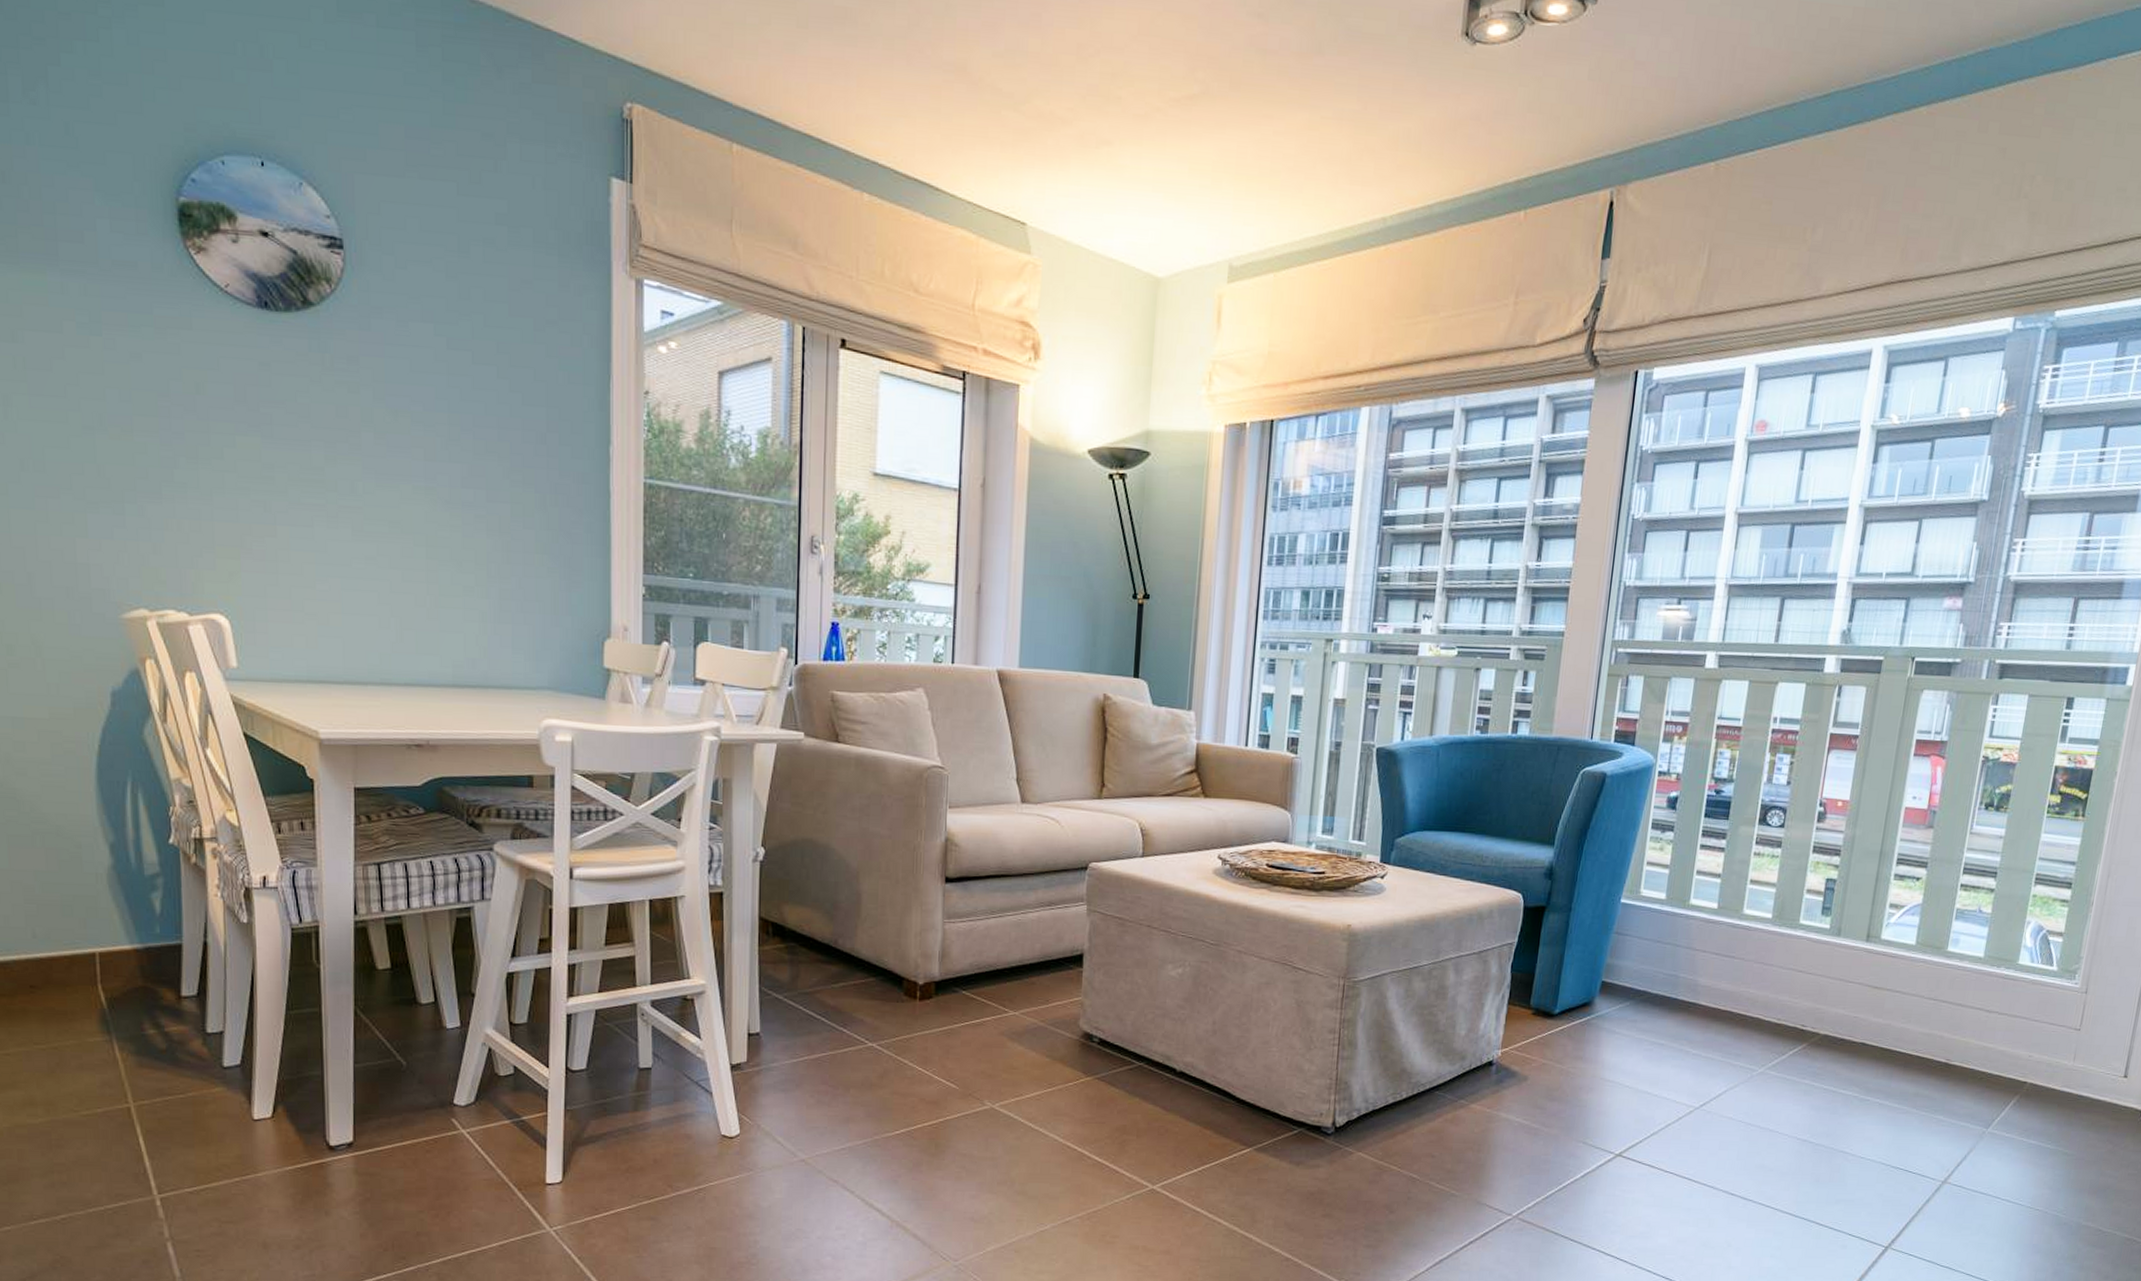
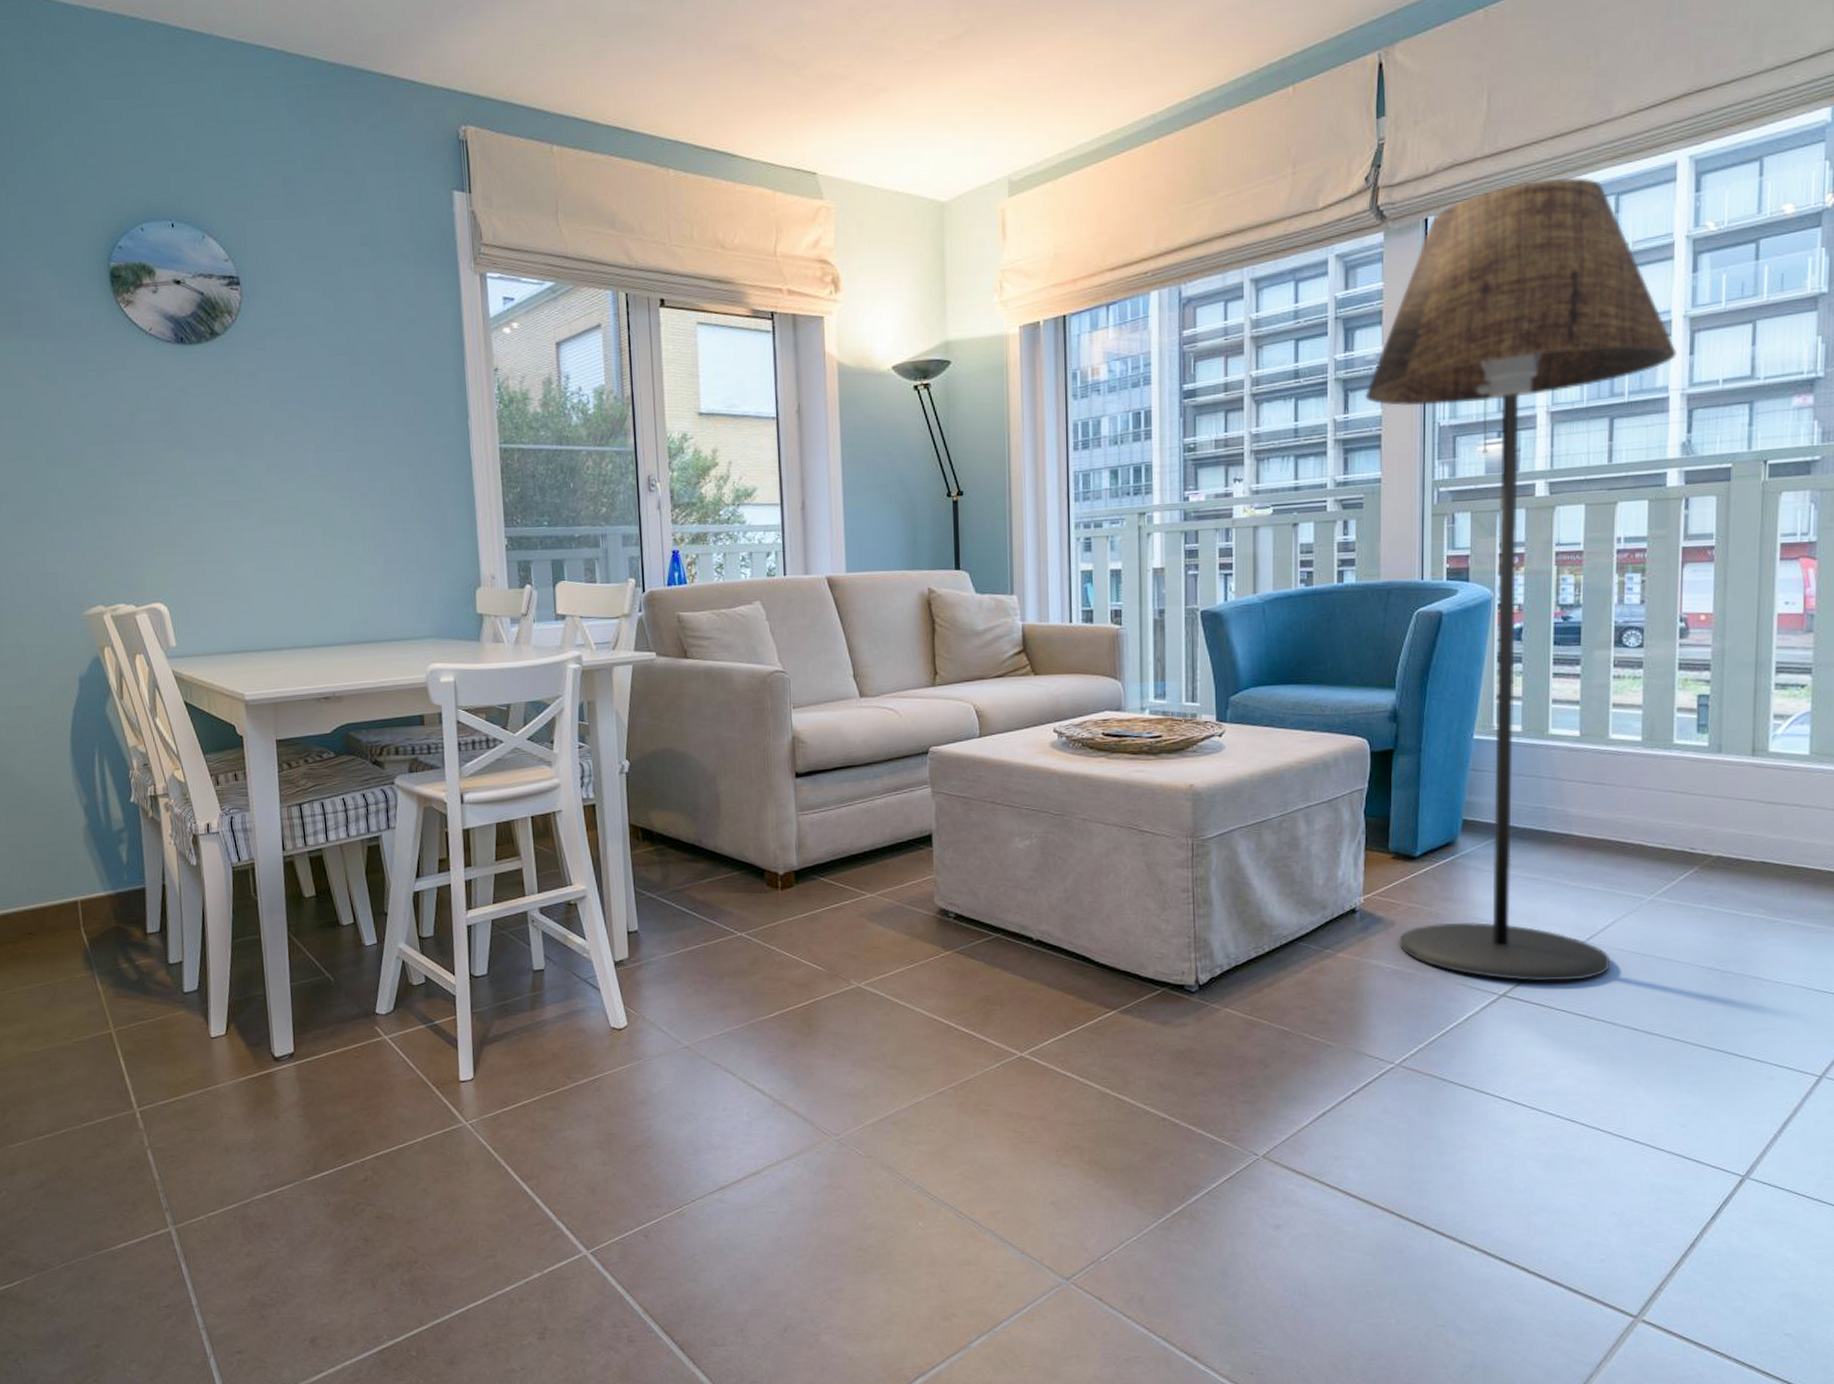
floor lamp: none [1529,348,1850,1145] -> present [1365,177,1678,982]

